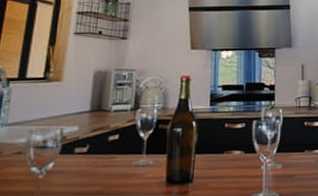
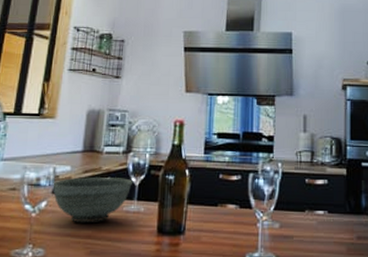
bowl: none [59,134,142,181] -> present [51,177,134,223]

